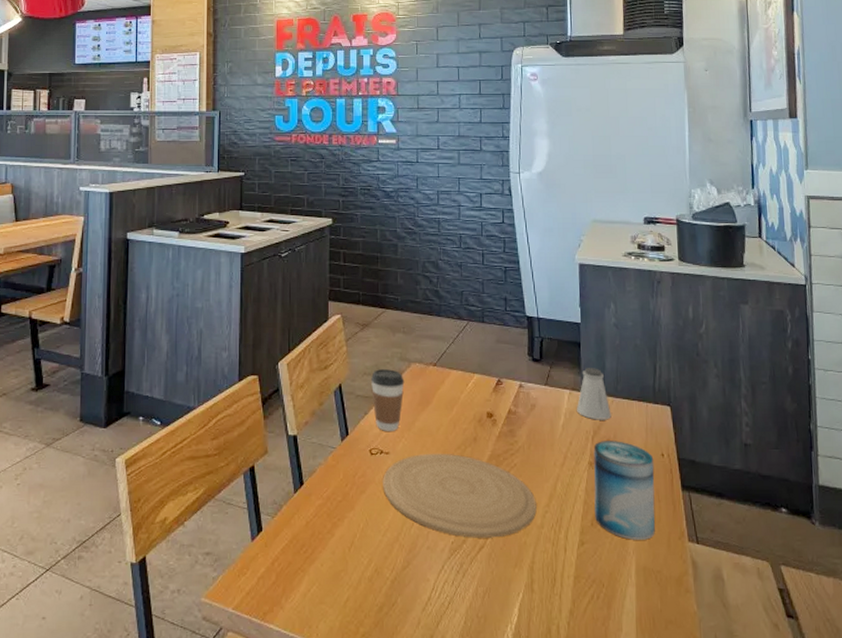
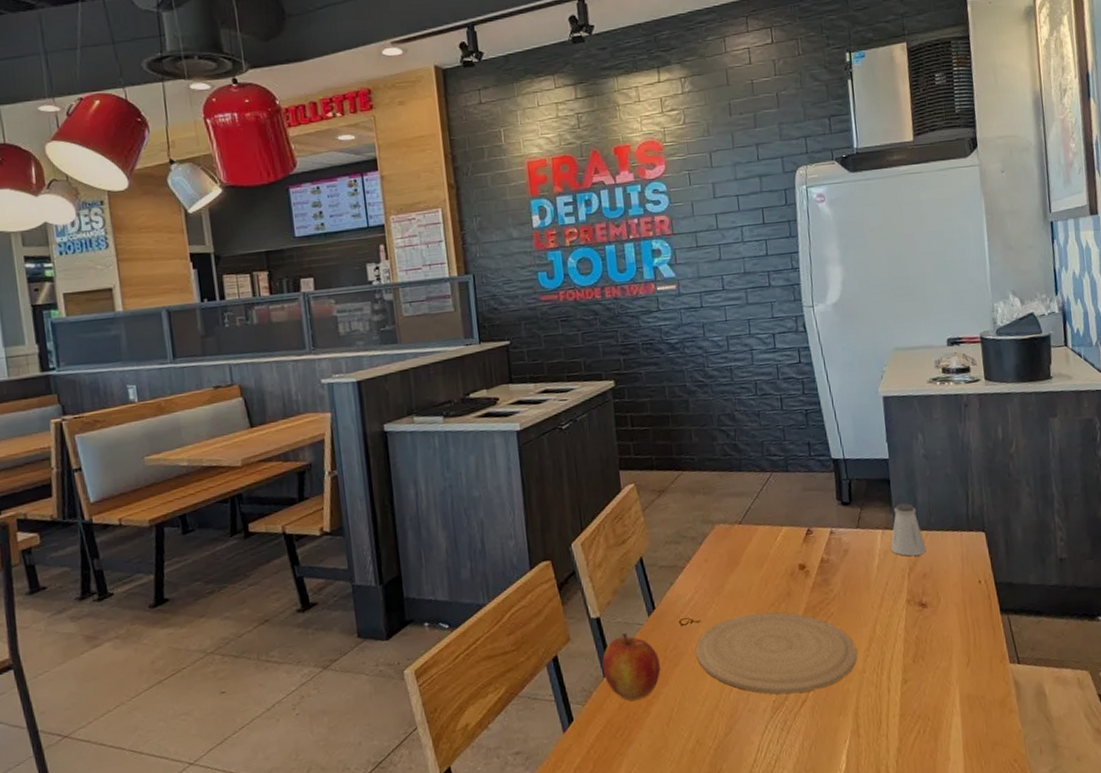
apple: none [294,454,348,520] -> present [602,633,661,701]
coffee cup: present [370,369,405,431] -> none [672,534,710,600]
beverage can: present [593,441,655,540] -> none [910,574,977,671]

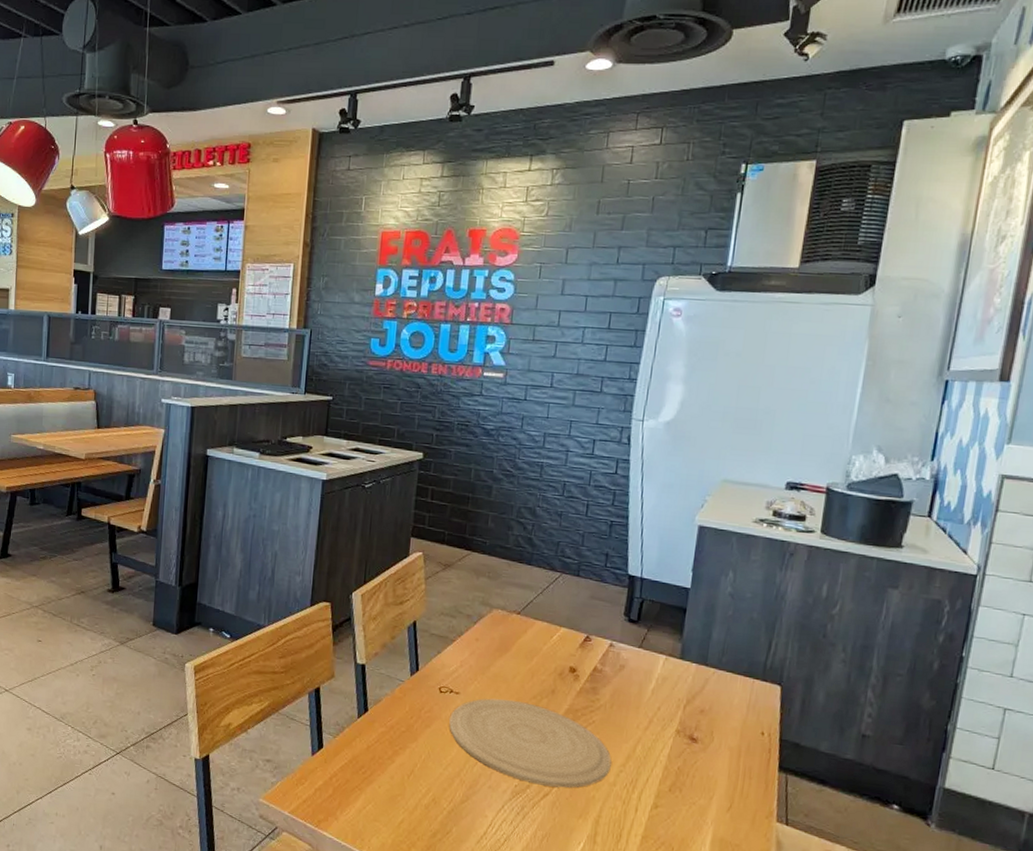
apple: present [602,633,661,701] -> none [358,684,413,747]
saltshaker: present [890,503,926,557] -> none [670,635,711,691]

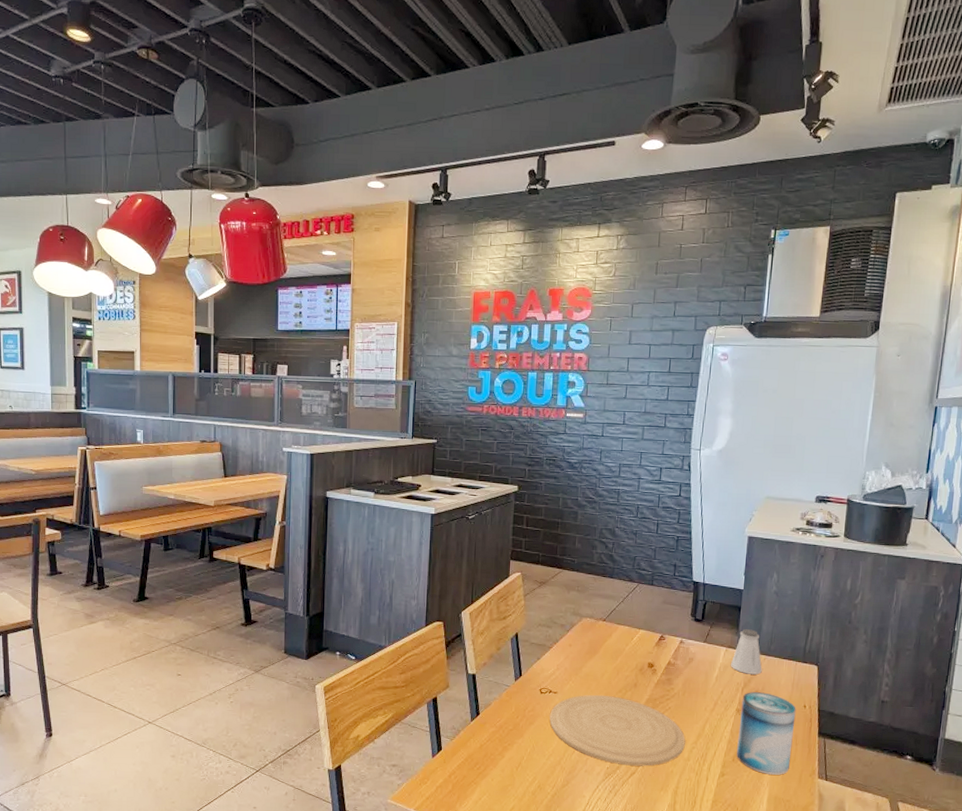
saltshaker: none [670,635,711,691] -> present [730,629,762,675]
beverage can: none [674,710,752,813] -> present [737,692,796,775]

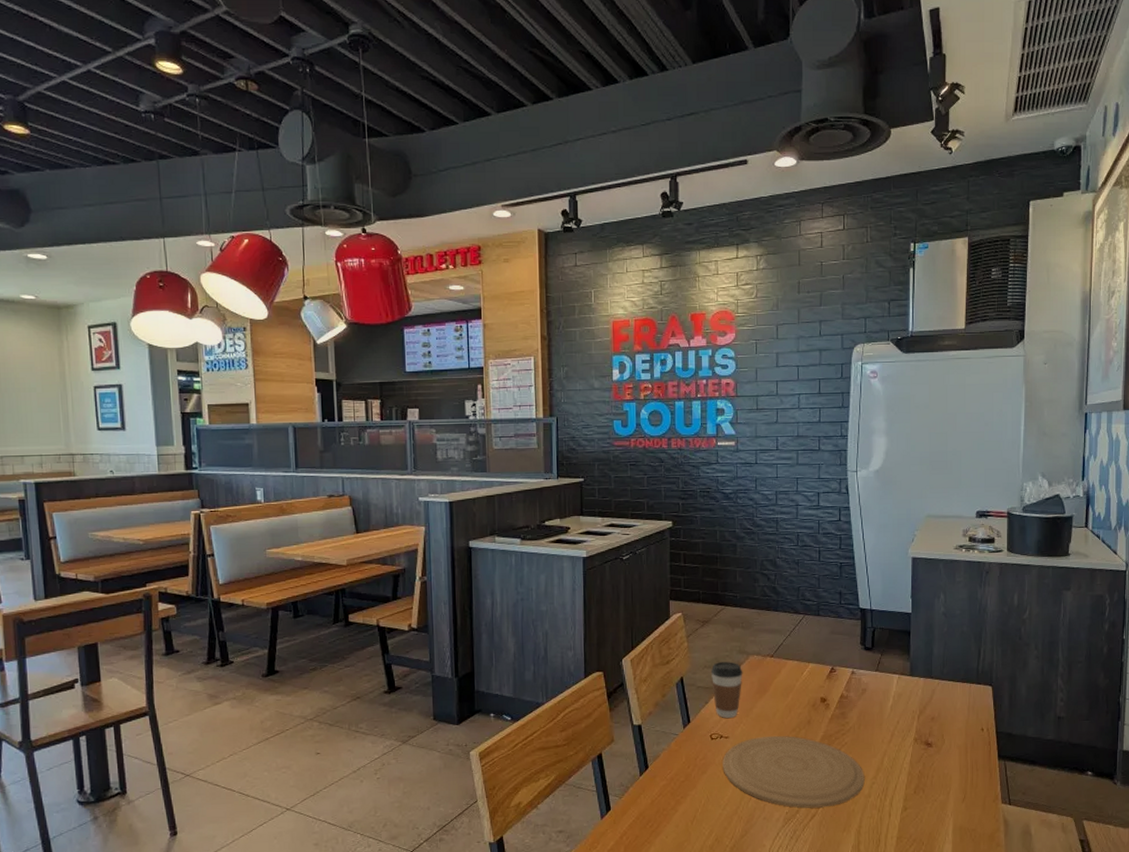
coffee cup: none [544,622,576,675] -> present [710,662,743,718]
saltshaker: present [730,629,762,675] -> none [904,654,937,701]
beverage can: present [737,692,796,775] -> none [918,718,974,804]

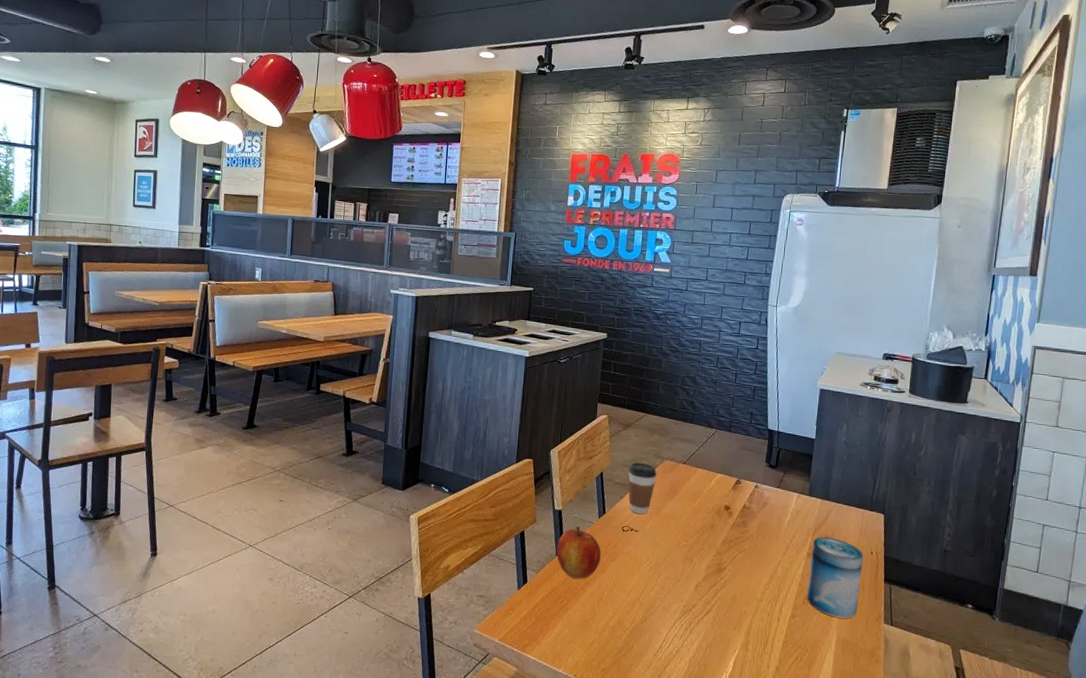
apple: none [639,740,690,799] -> present [556,526,601,579]
plate: present [722,735,865,808] -> none [630,534,759,606]
beverage can: none [918,718,974,804] -> present [807,537,864,619]

